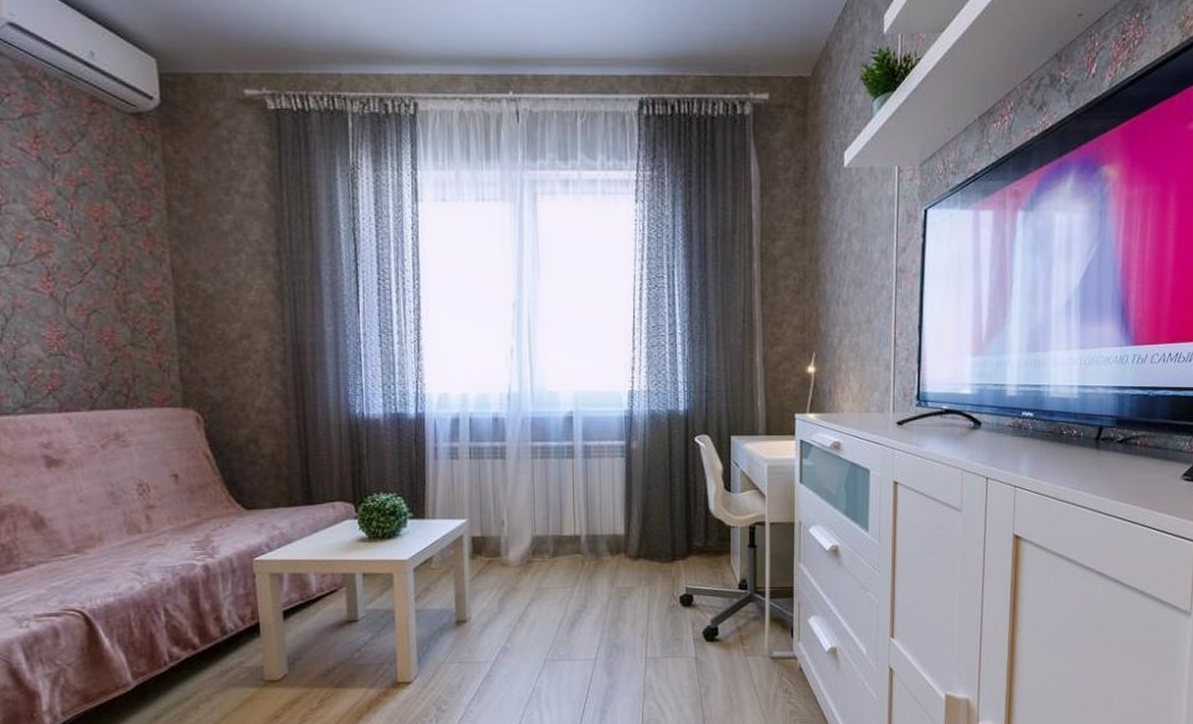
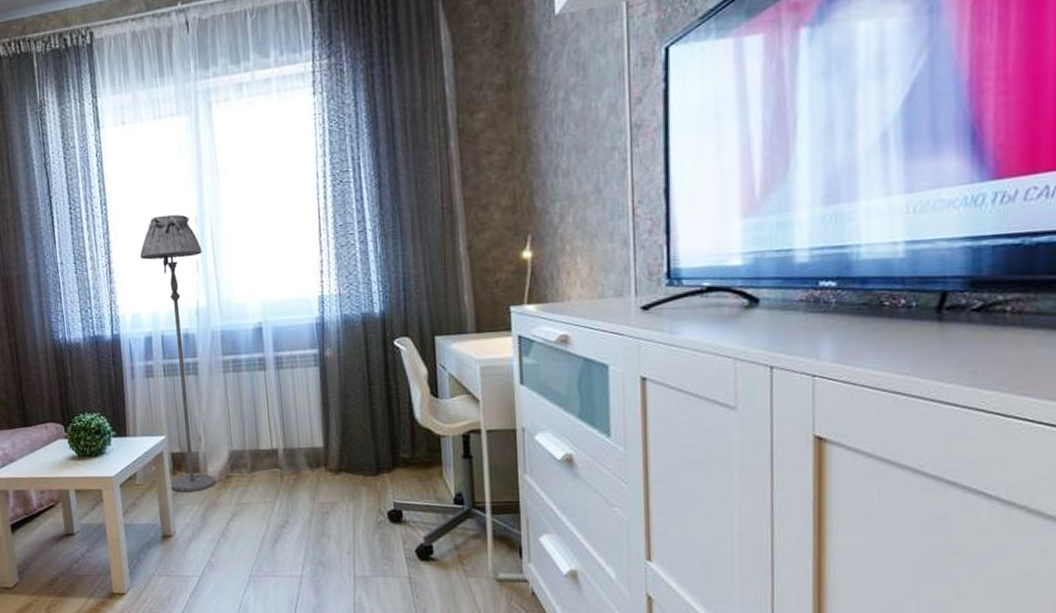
floor lamp: none [452,297,518,577] -> present [139,214,216,492]

